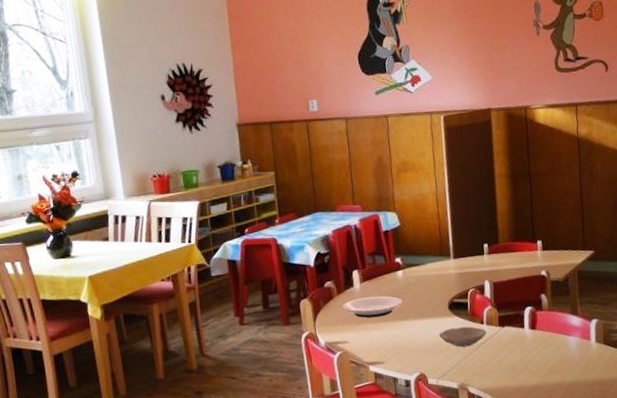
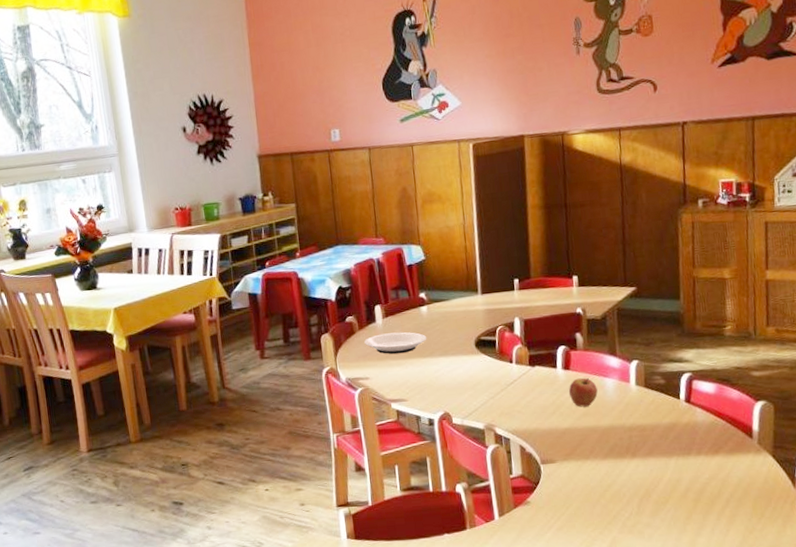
bowl: present [438,326,486,348] -> none [464,365,515,387]
apple: none [535,336,562,365] -> present [568,377,598,407]

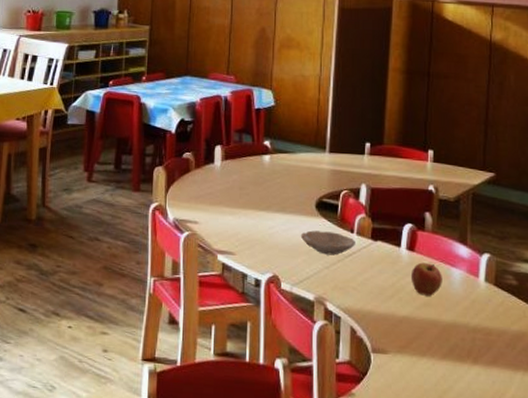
plate: present [364,332,427,354] -> none [199,177,266,202]
bowl: none [464,365,515,387] -> present [300,230,355,255]

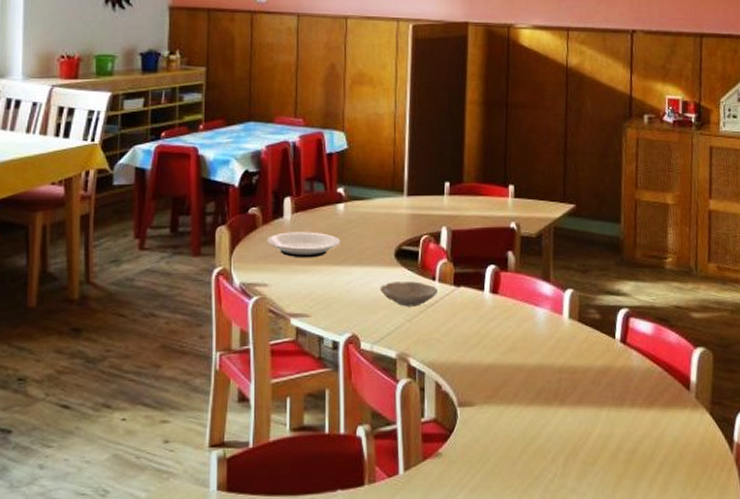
plate: none [199,177,266,202] -> present [267,232,341,258]
apple: present [410,262,442,296] -> none [495,304,527,340]

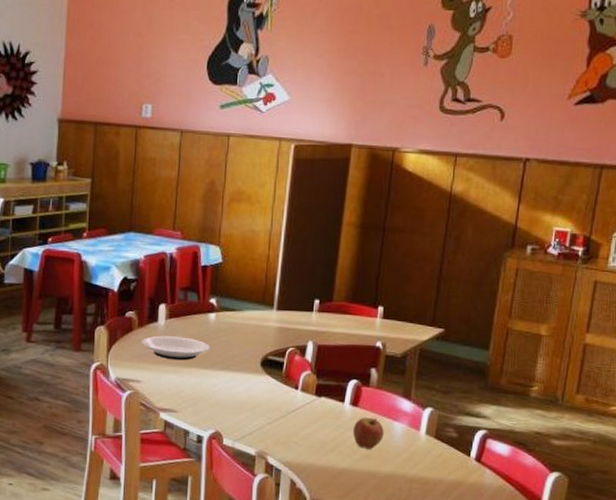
bowl: present [379,281,438,307] -> none [244,387,299,412]
apple: none [495,304,527,340] -> present [352,417,384,449]

